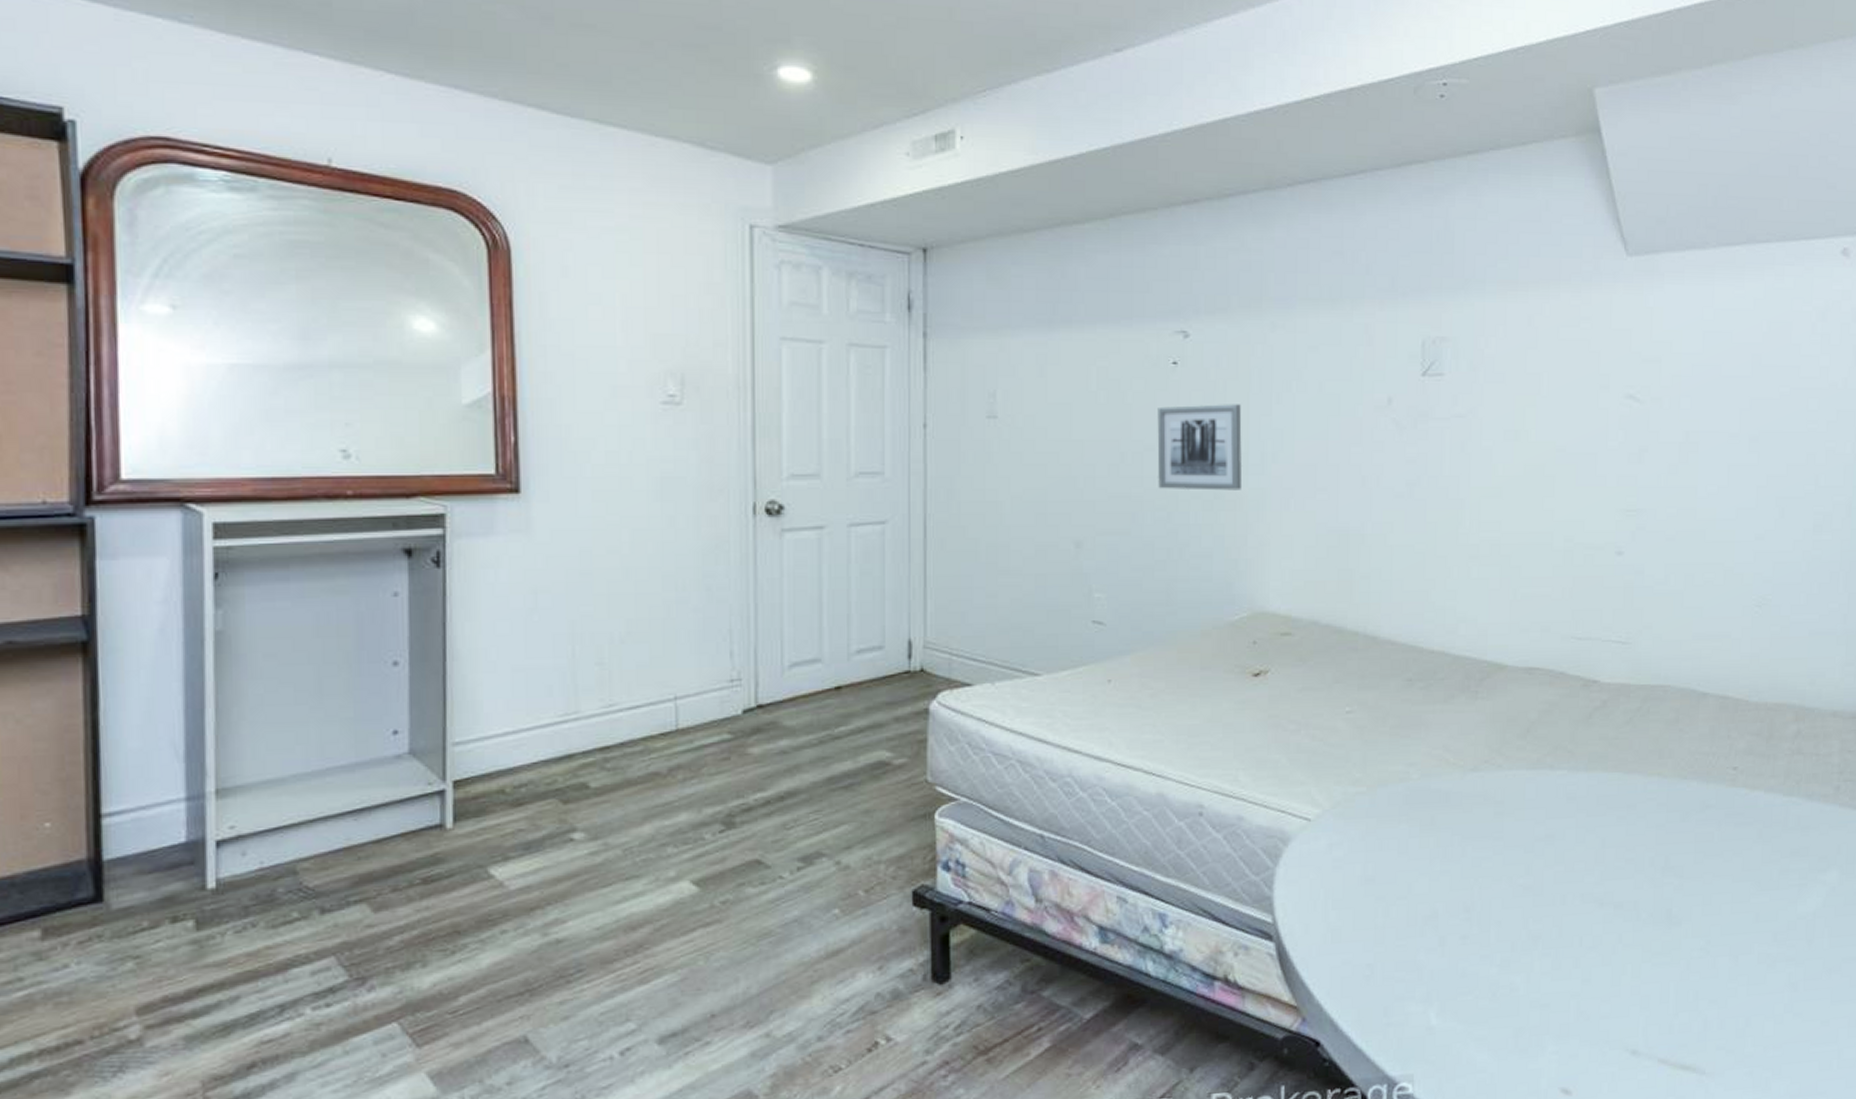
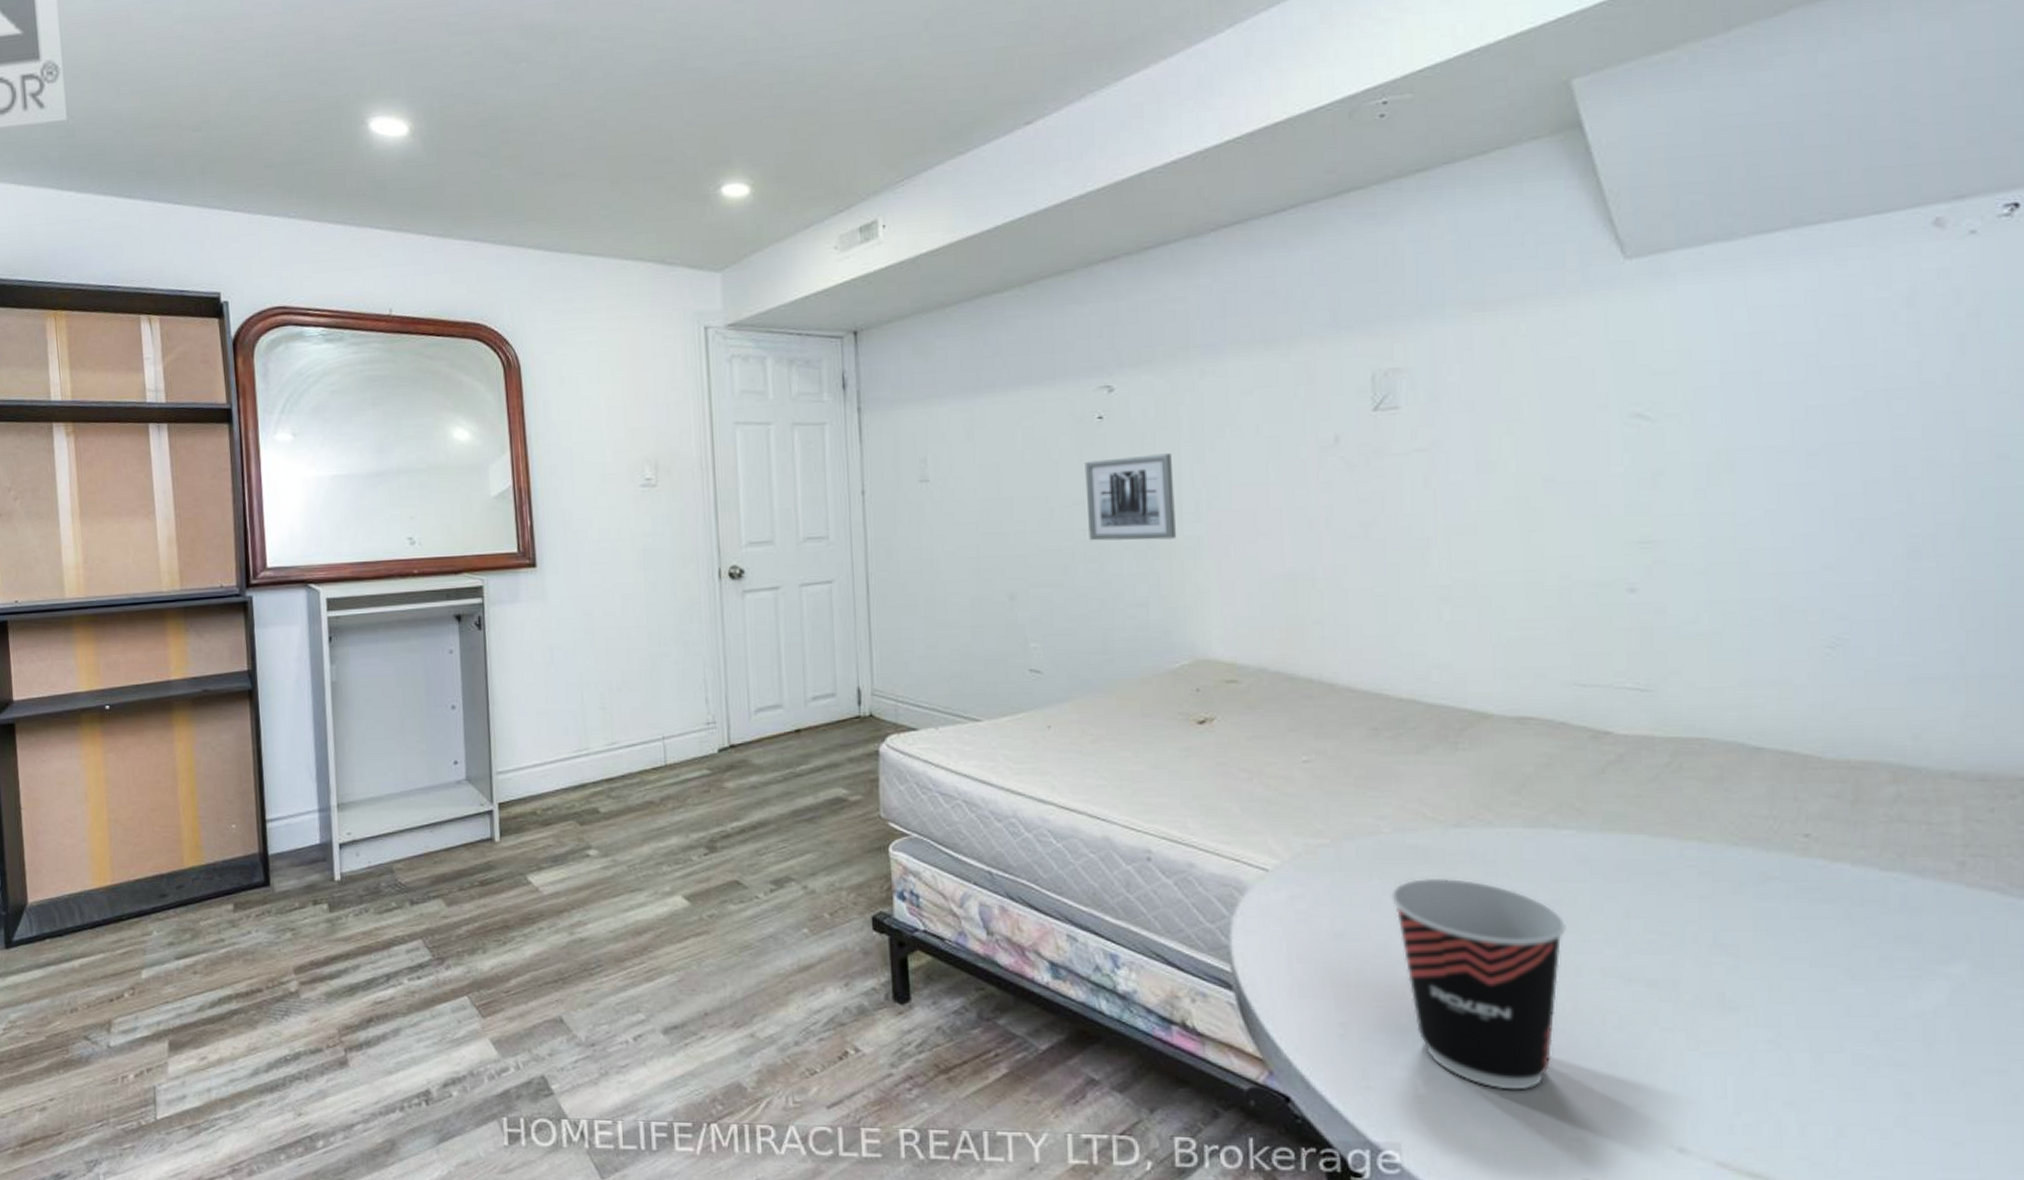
cup: none [1415,819,1556,1014] -> present [1390,877,1566,1090]

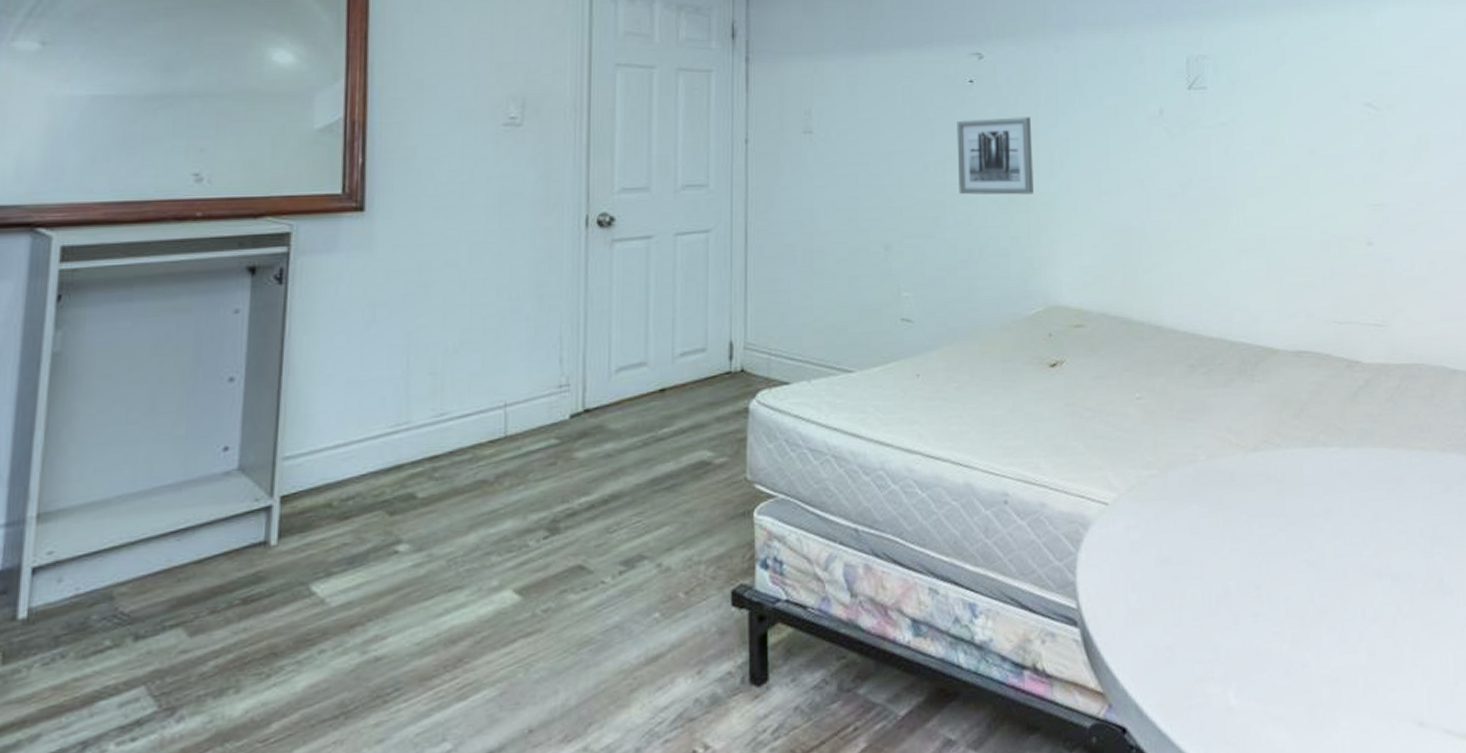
cup: present [1390,877,1566,1090] -> none [1205,498,1335,692]

